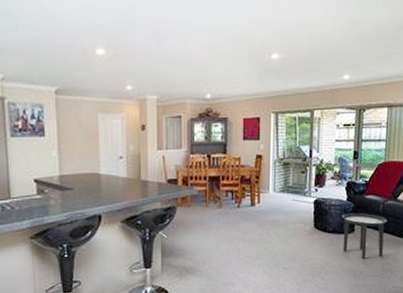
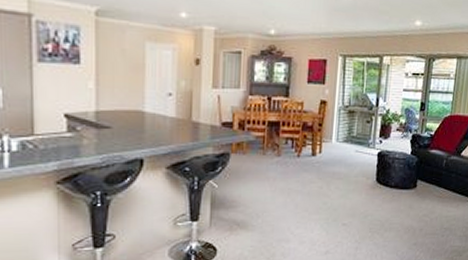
side table: present [342,213,387,260] -> none [404,168,449,217]

